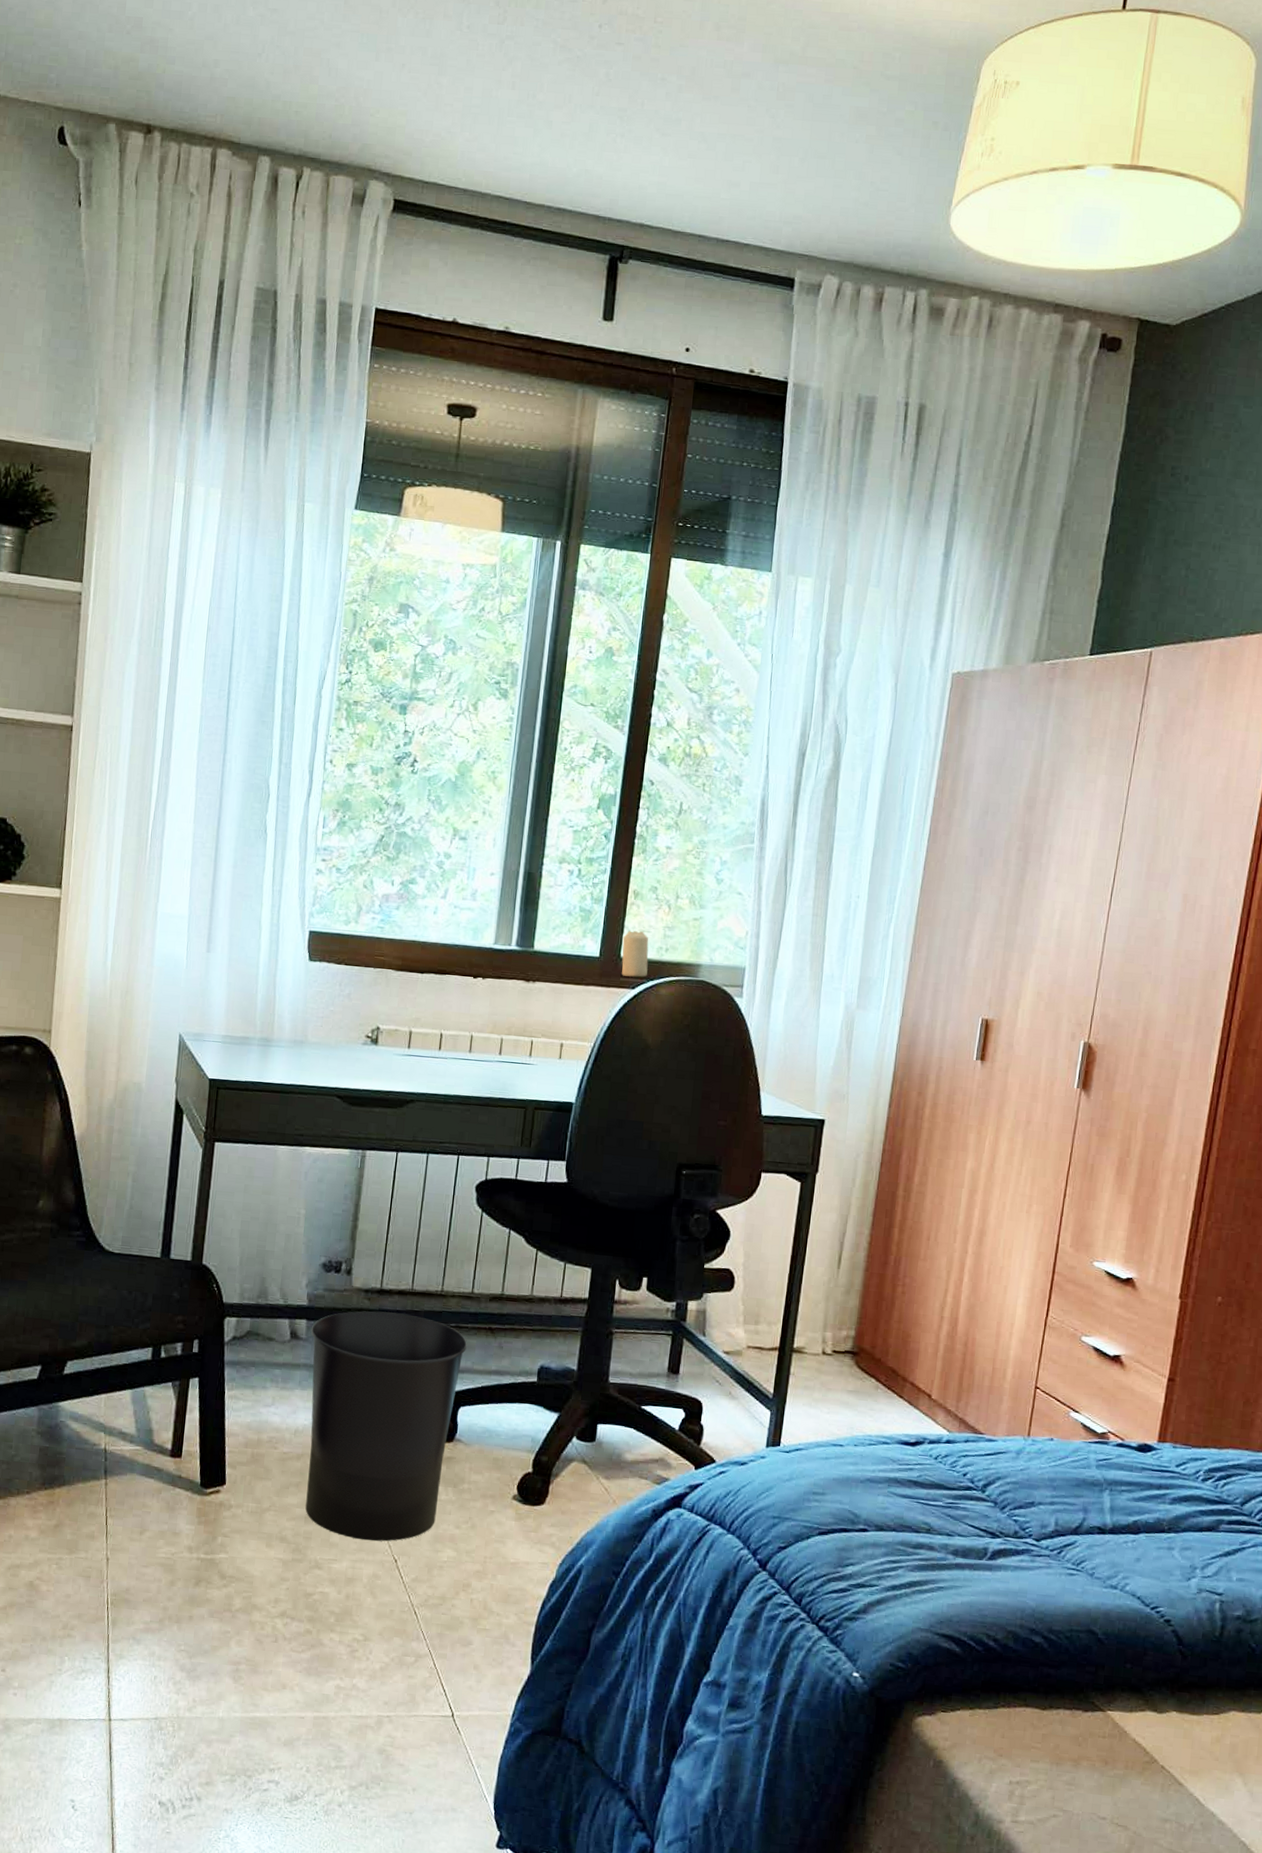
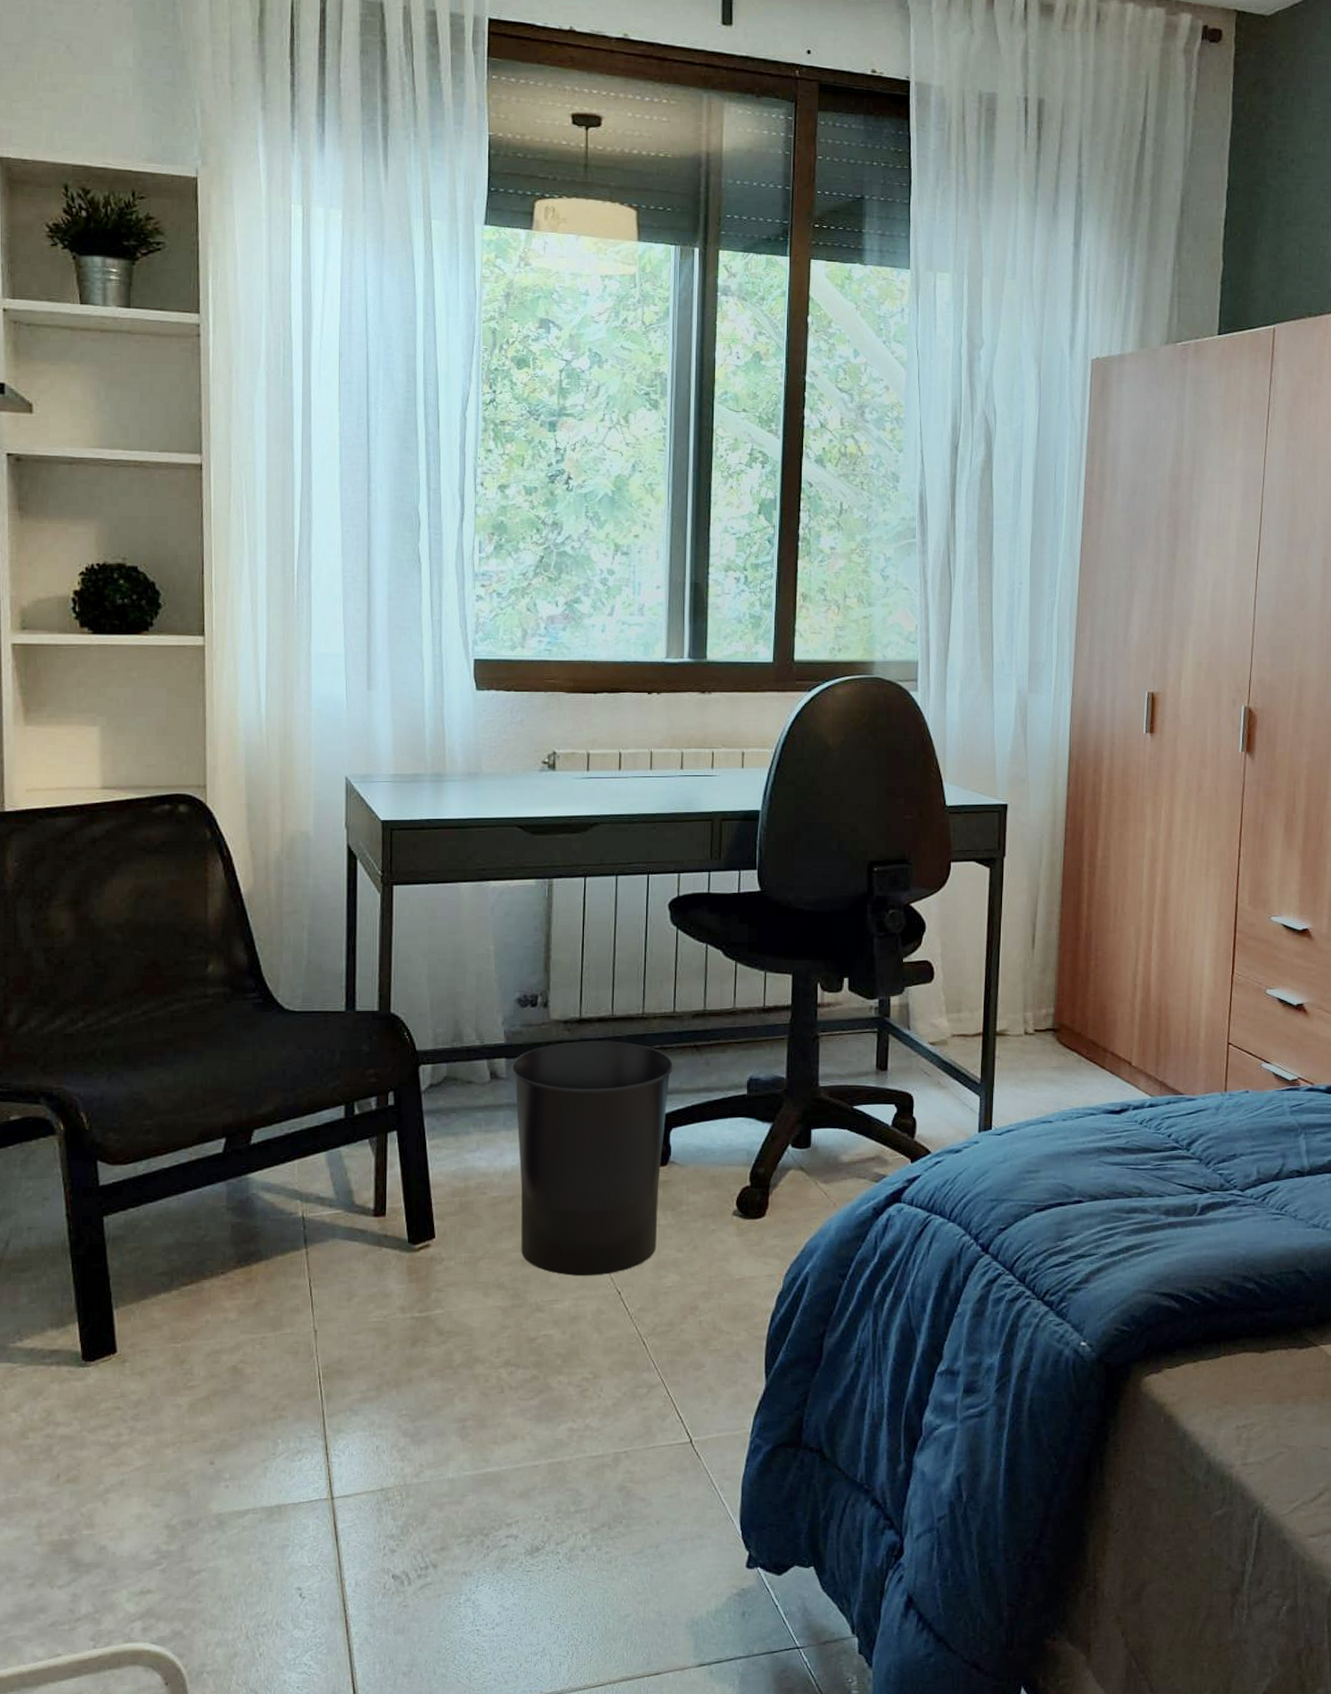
candle: present [622,930,649,978] -> none [795,634,822,680]

